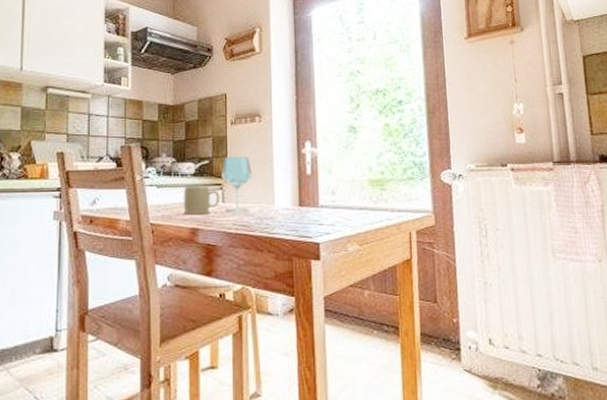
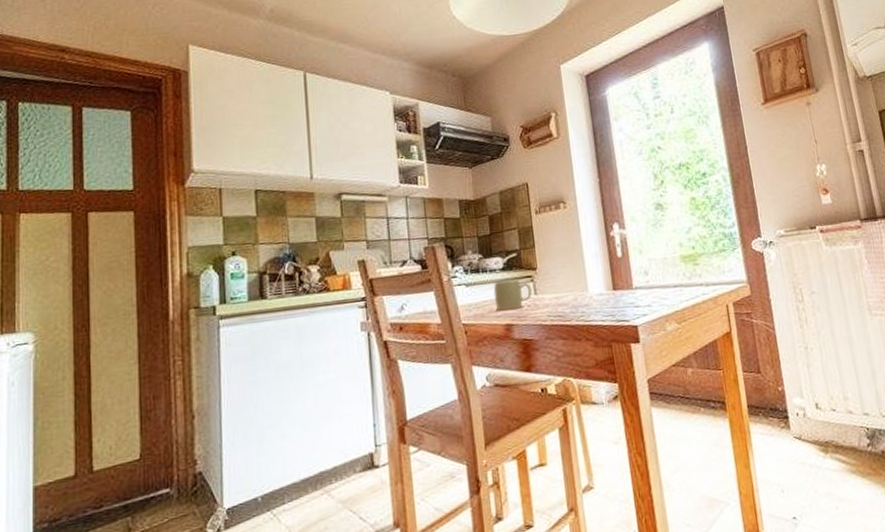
wine glass: present [221,157,252,214] -> none [530,245,563,306]

